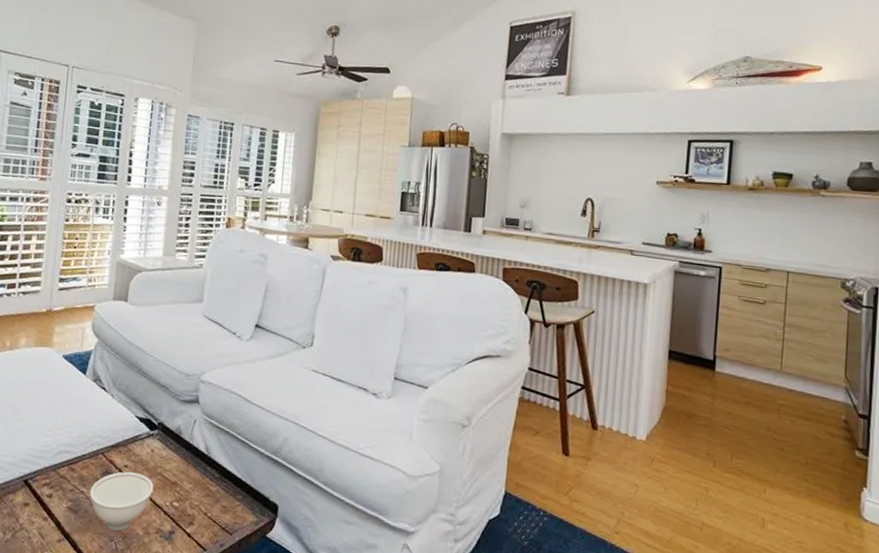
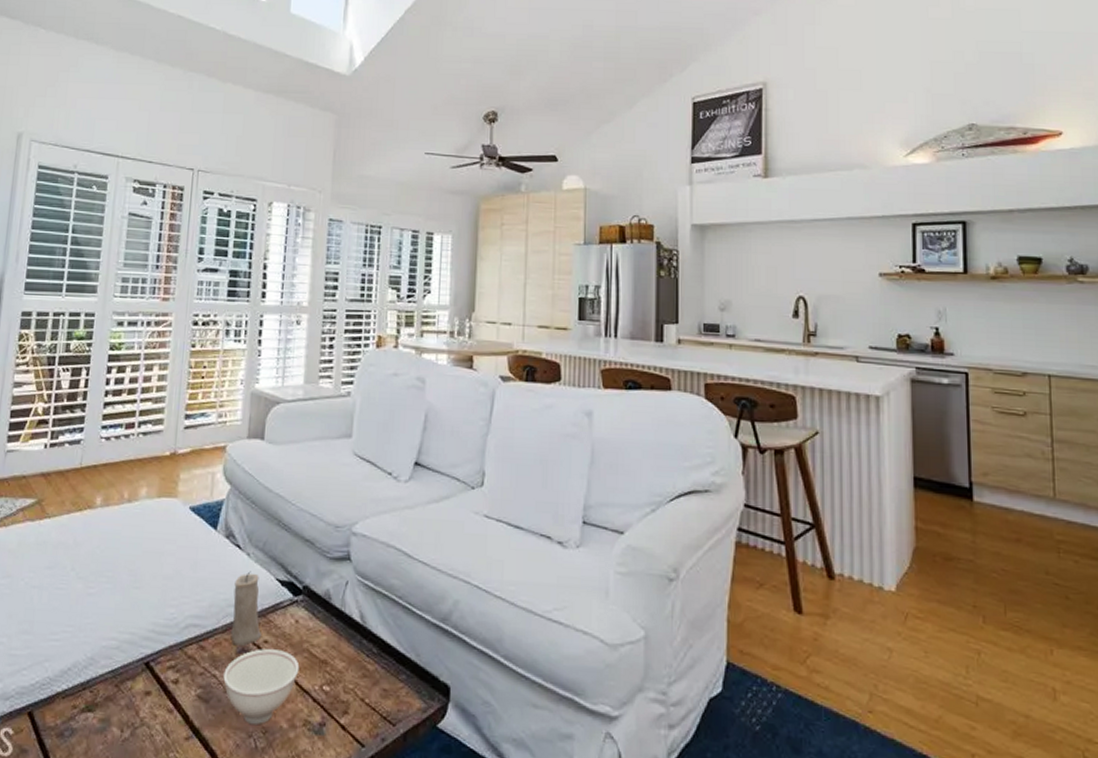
candle: none [96,409,123,470] -> present [231,571,263,647]

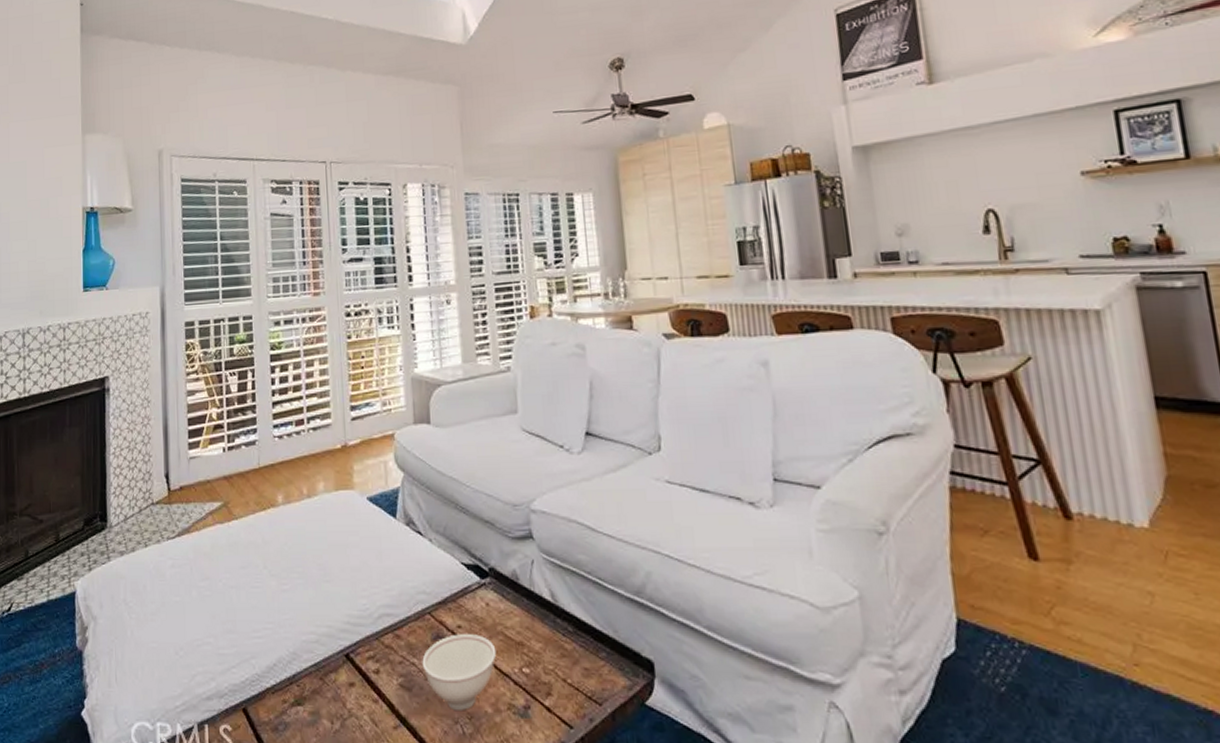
candle: present [231,571,263,647] -> none [420,557,455,634]

